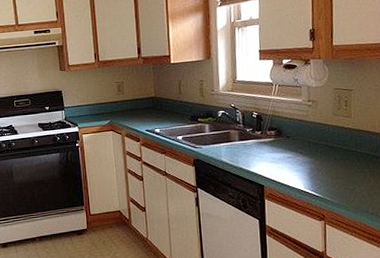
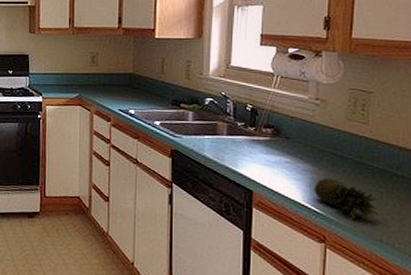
fruit: none [312,166,365,197] -> present [314,178,379,220]

